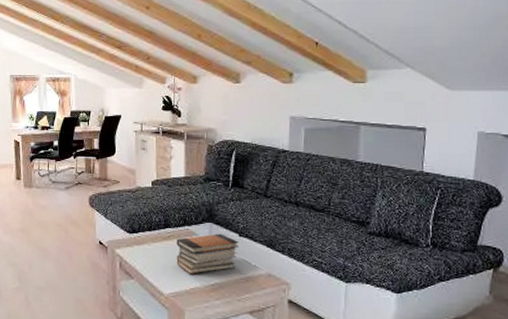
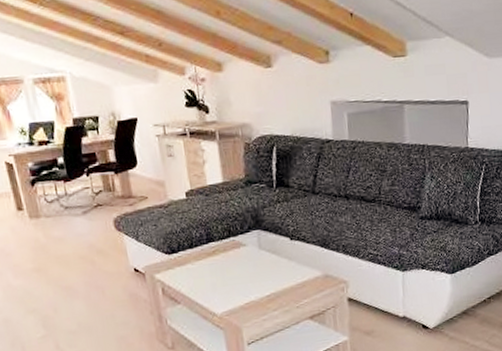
book stack: present [176,233,239,274] -> none [223,240,292,289]

